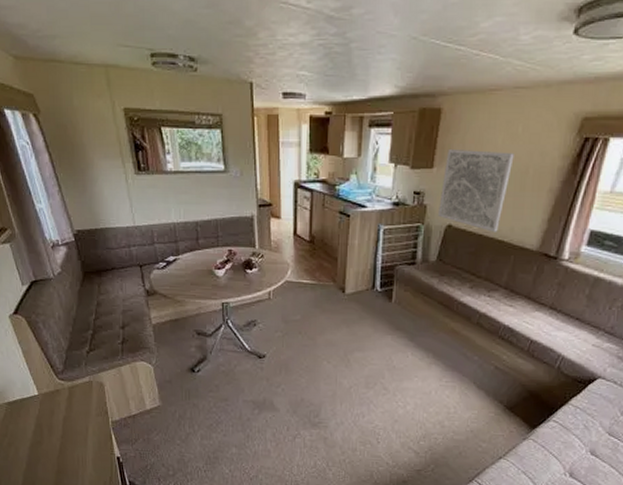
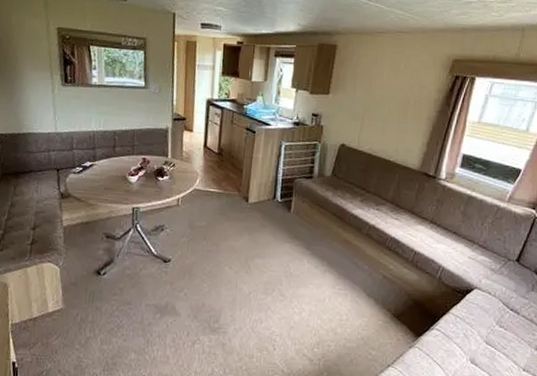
wall art: present [437,150,514,232] -> none [332,79,398,152]

